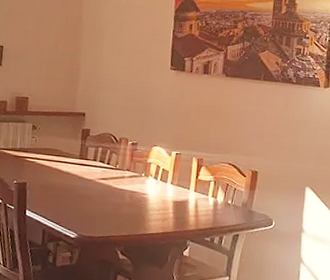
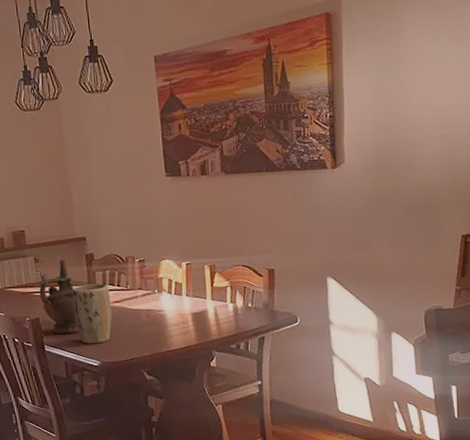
ceremonial vessel: none [31,130,65,203] -> present [38,259,79,334]
plant pot: none [60,158,99,217] -> present [71,284,112,344]

